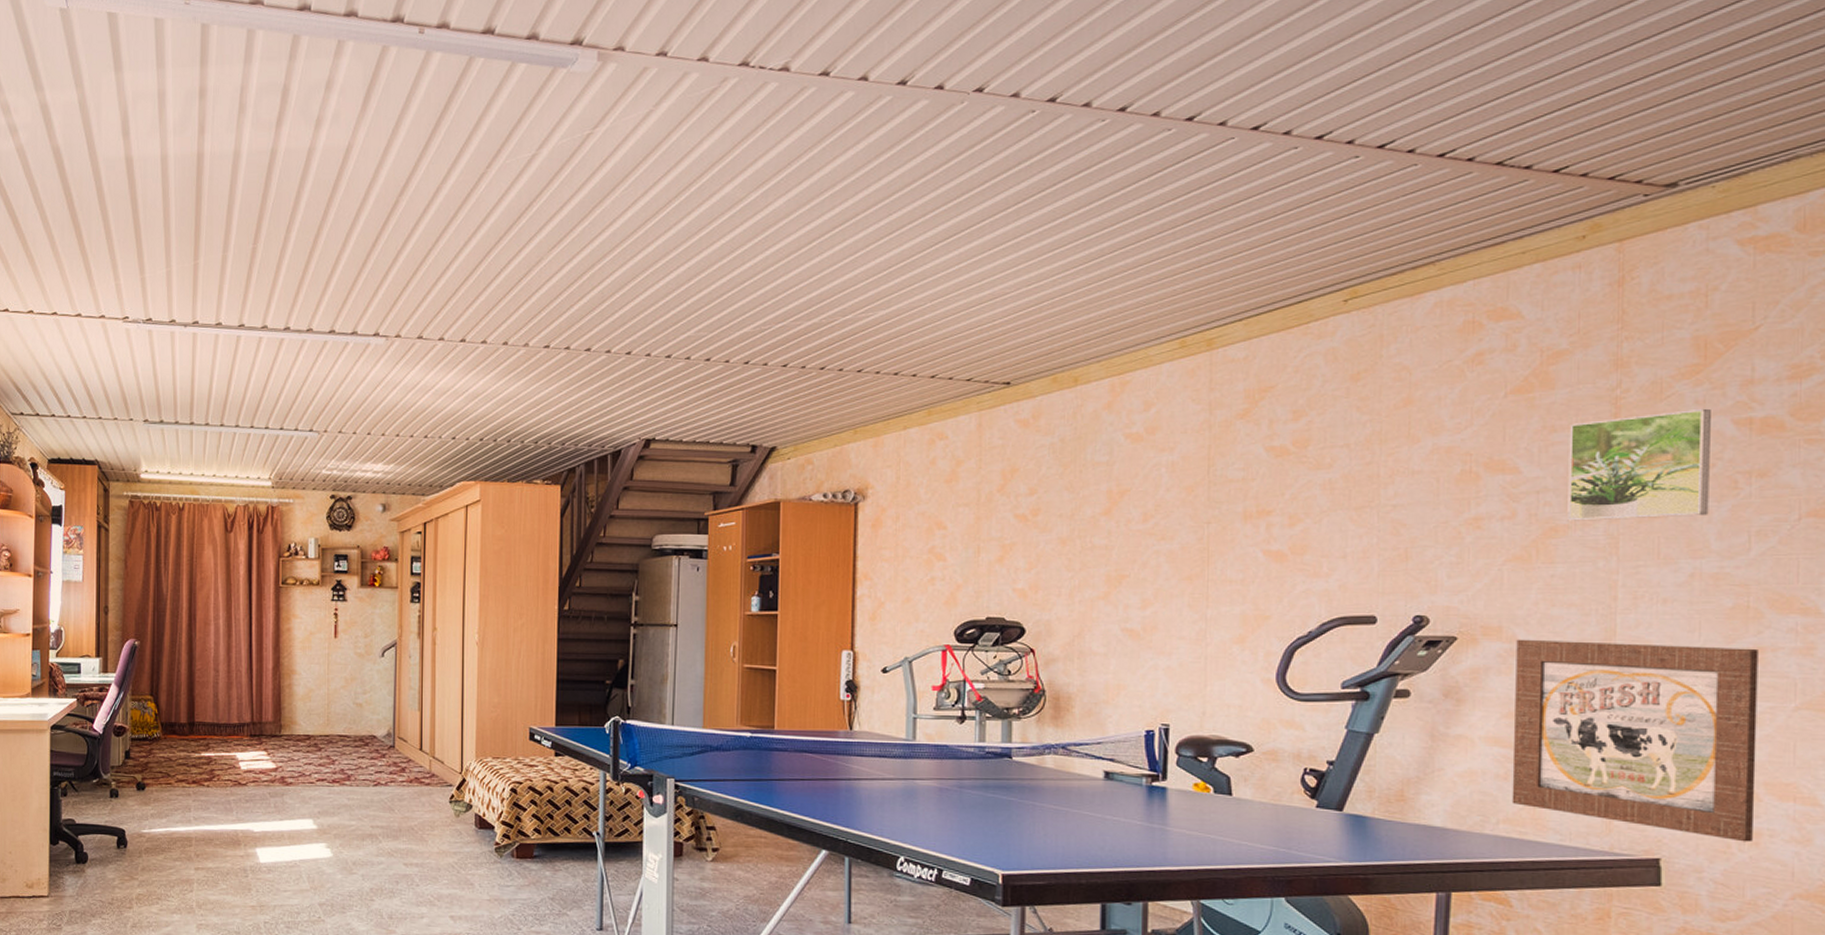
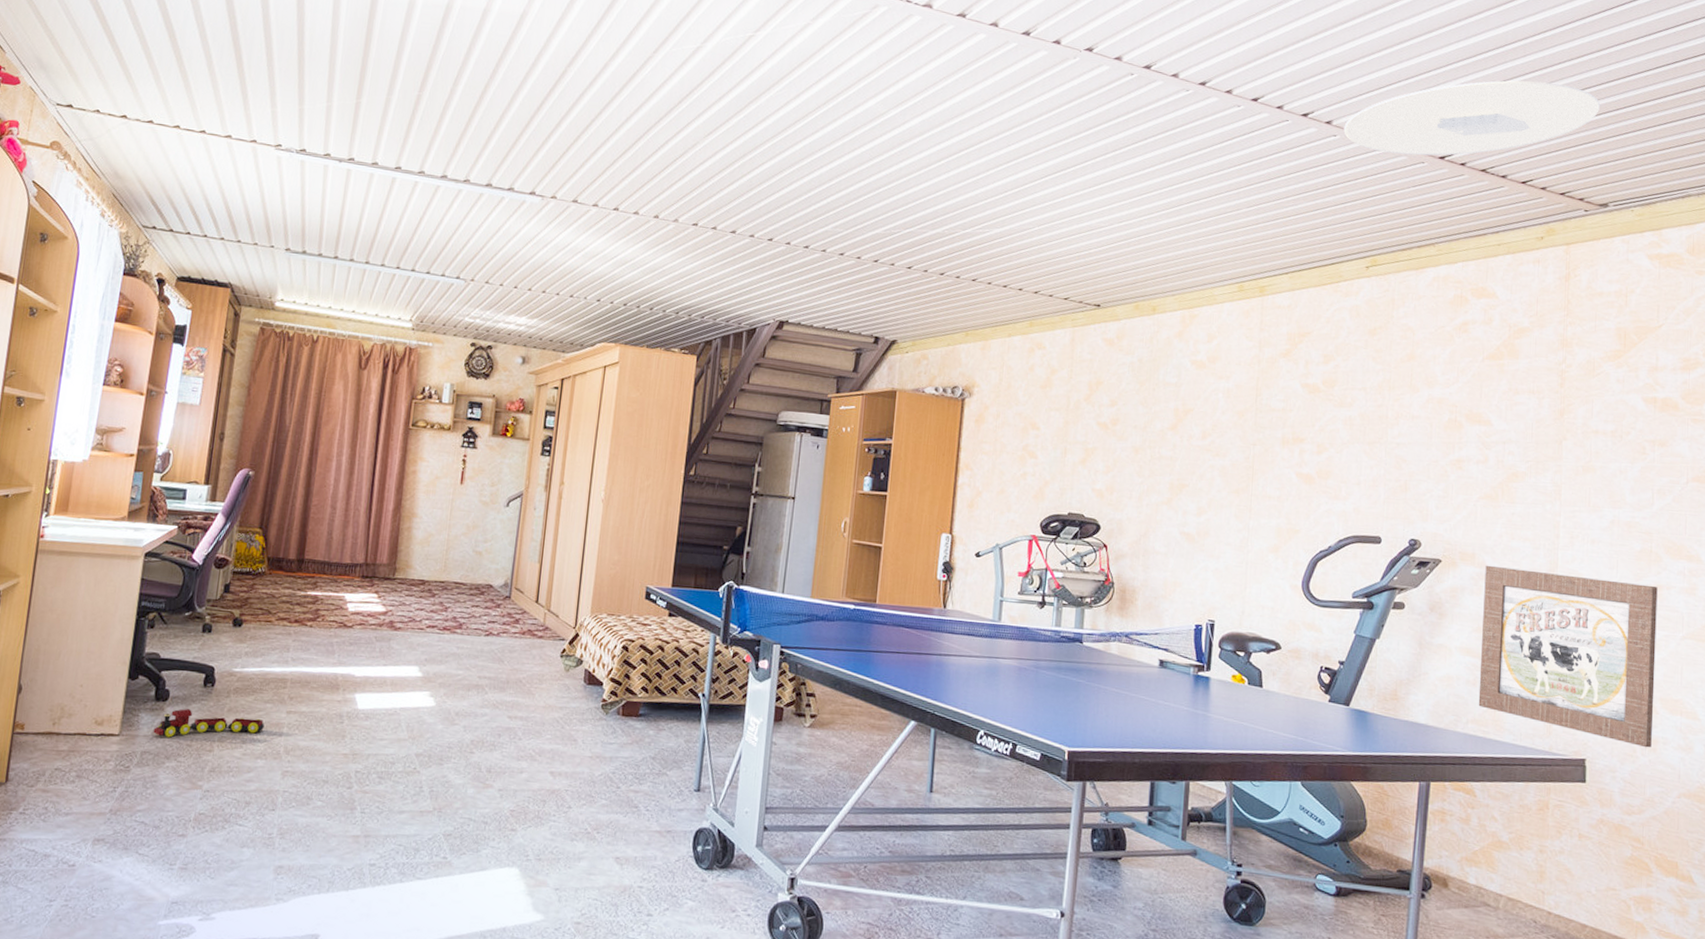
toy train: none [78,870,176,897] -> present [153,709,264,738]
ceiling light: none [1307,39,1664,159] -> present [1344,80,1601,156]
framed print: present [1567,408,1711,521] -> none [1525,386,1628,474]

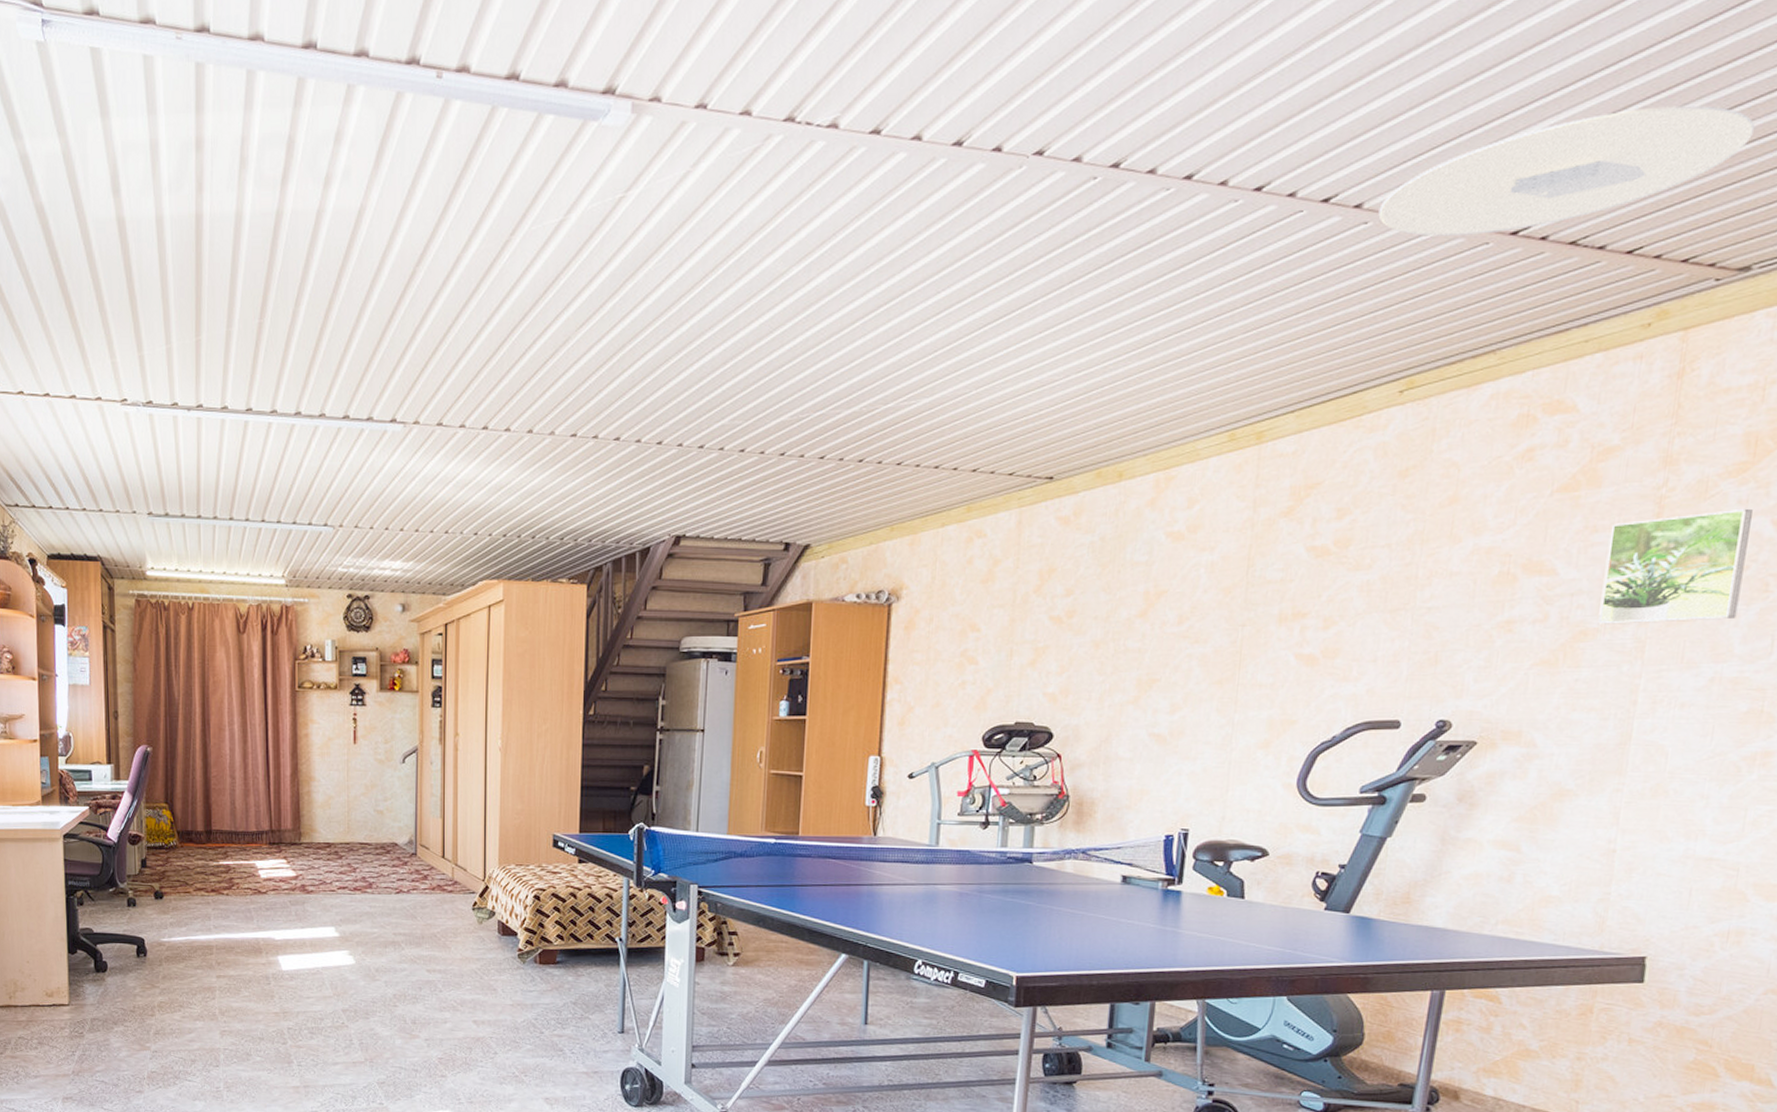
toy train: present [153,709,264,738] -> none [98,978,198,1005]
wall art: present [1478,565,1658,748] -> none [1512,743,1766,941]
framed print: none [1525,386,1628,474] -> present [1598,508,1753,624]

